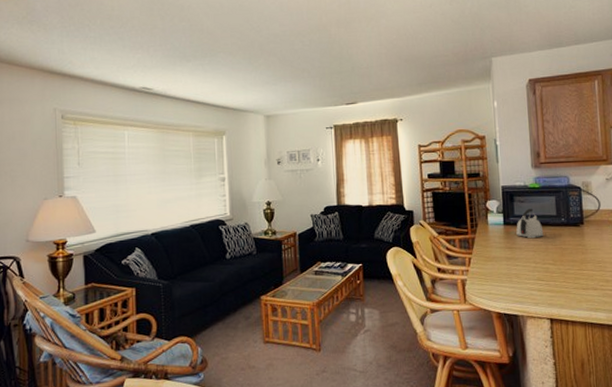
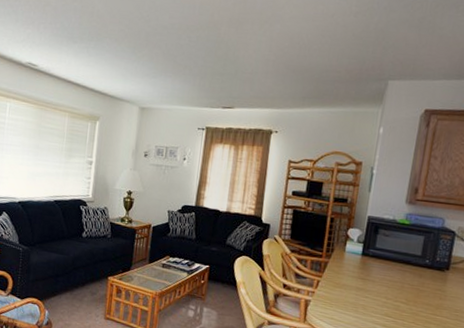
kettle: present [516,208,544,239] -> none [373,243,403,275]

